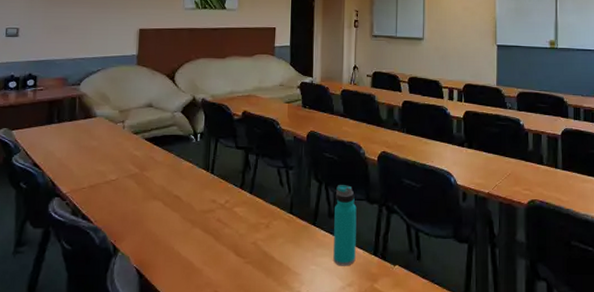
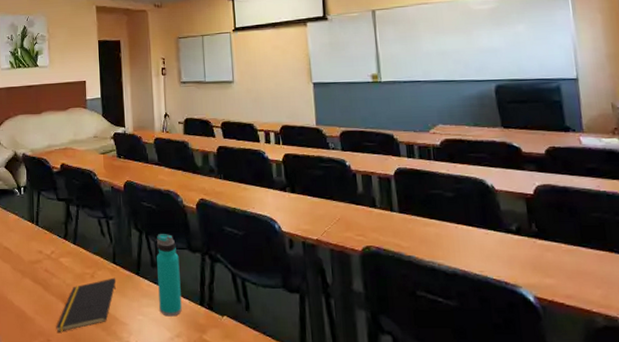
notepad: none [225,228,292,283] -> present [56,277,116,332]

